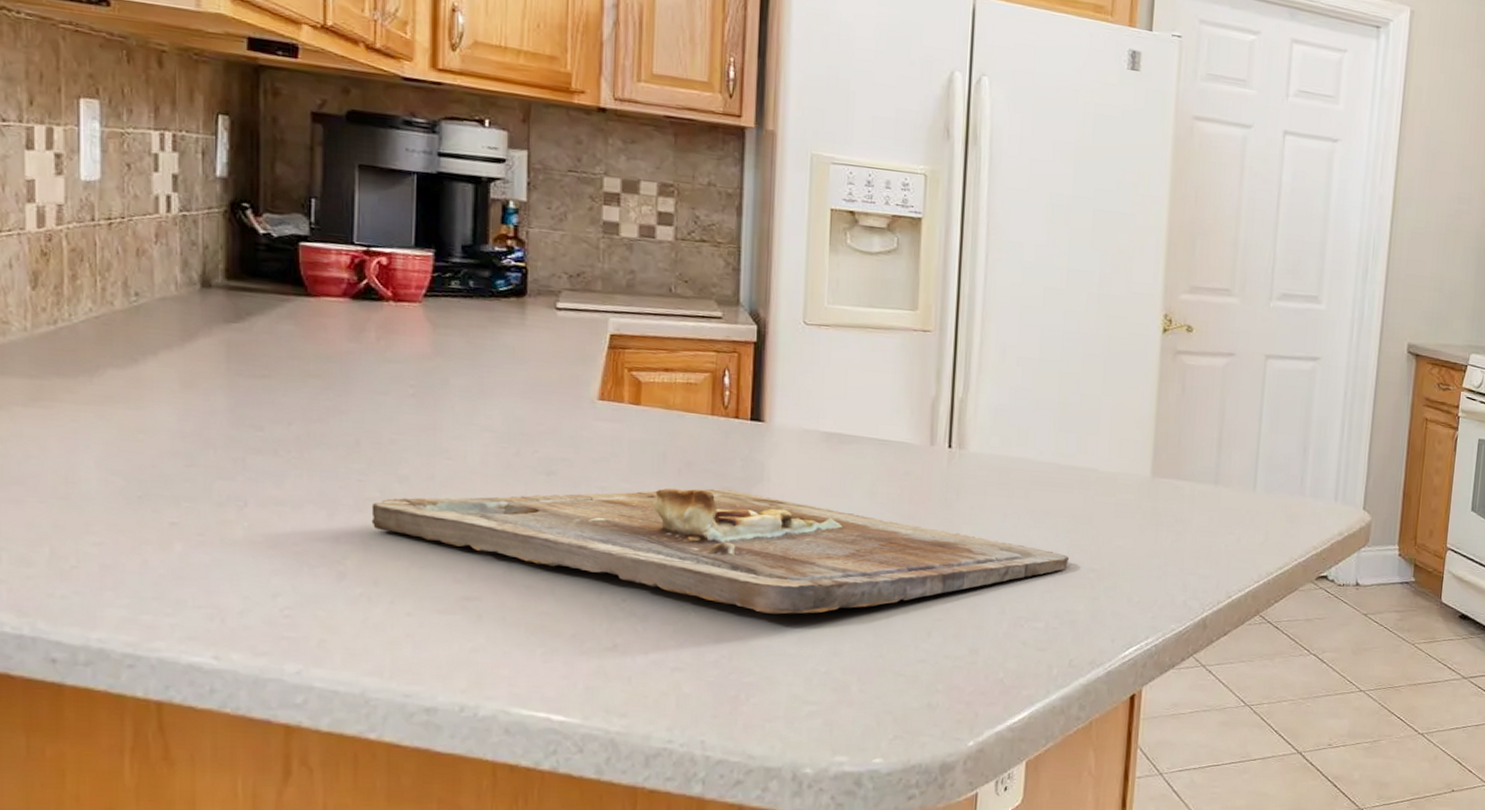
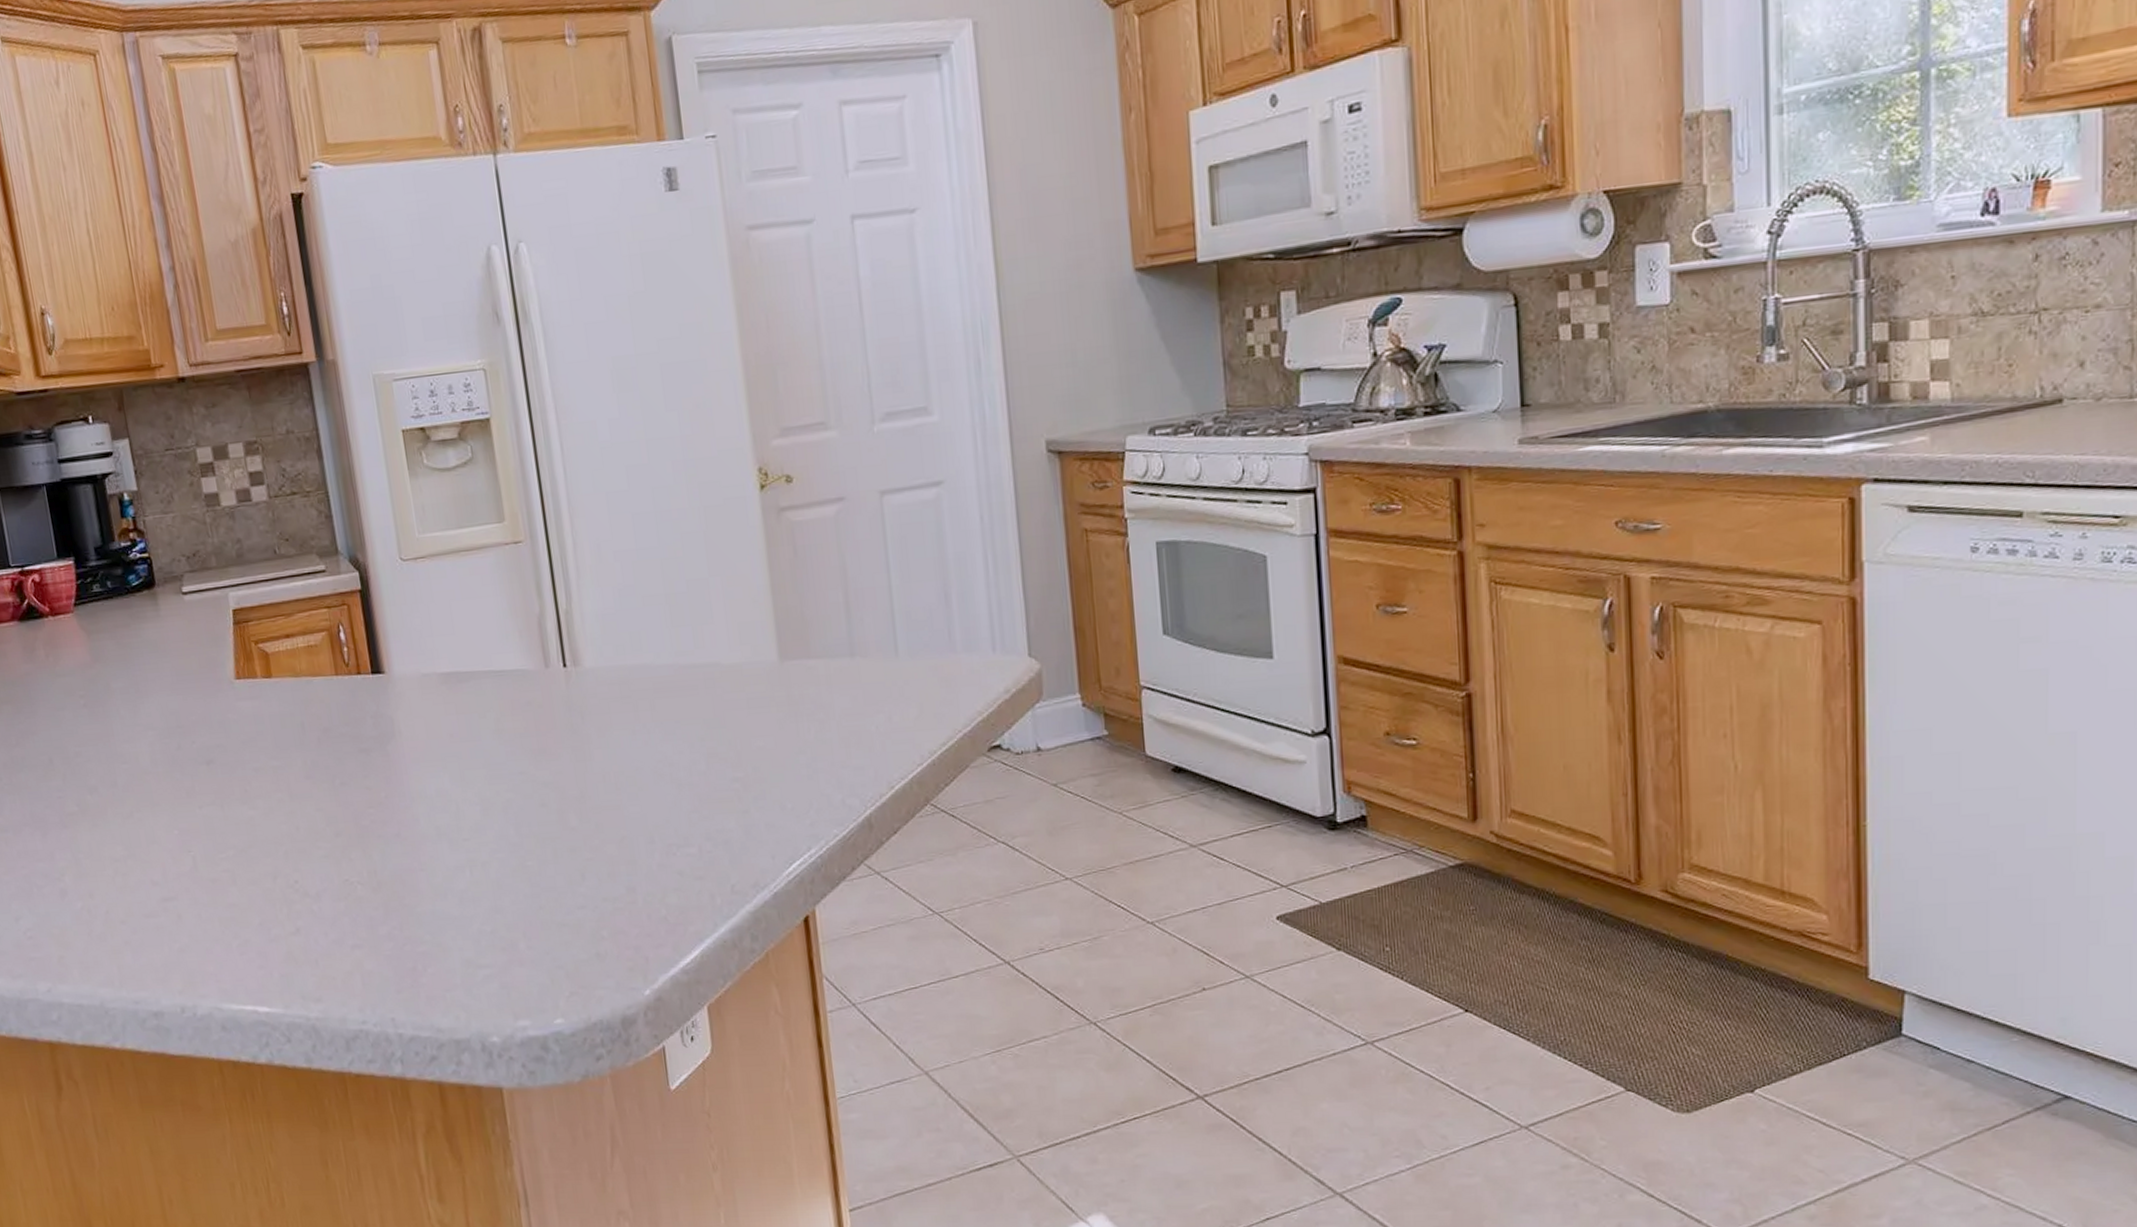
cutting board: present [371,488,1069,615] -> none [73,751,710,877]

